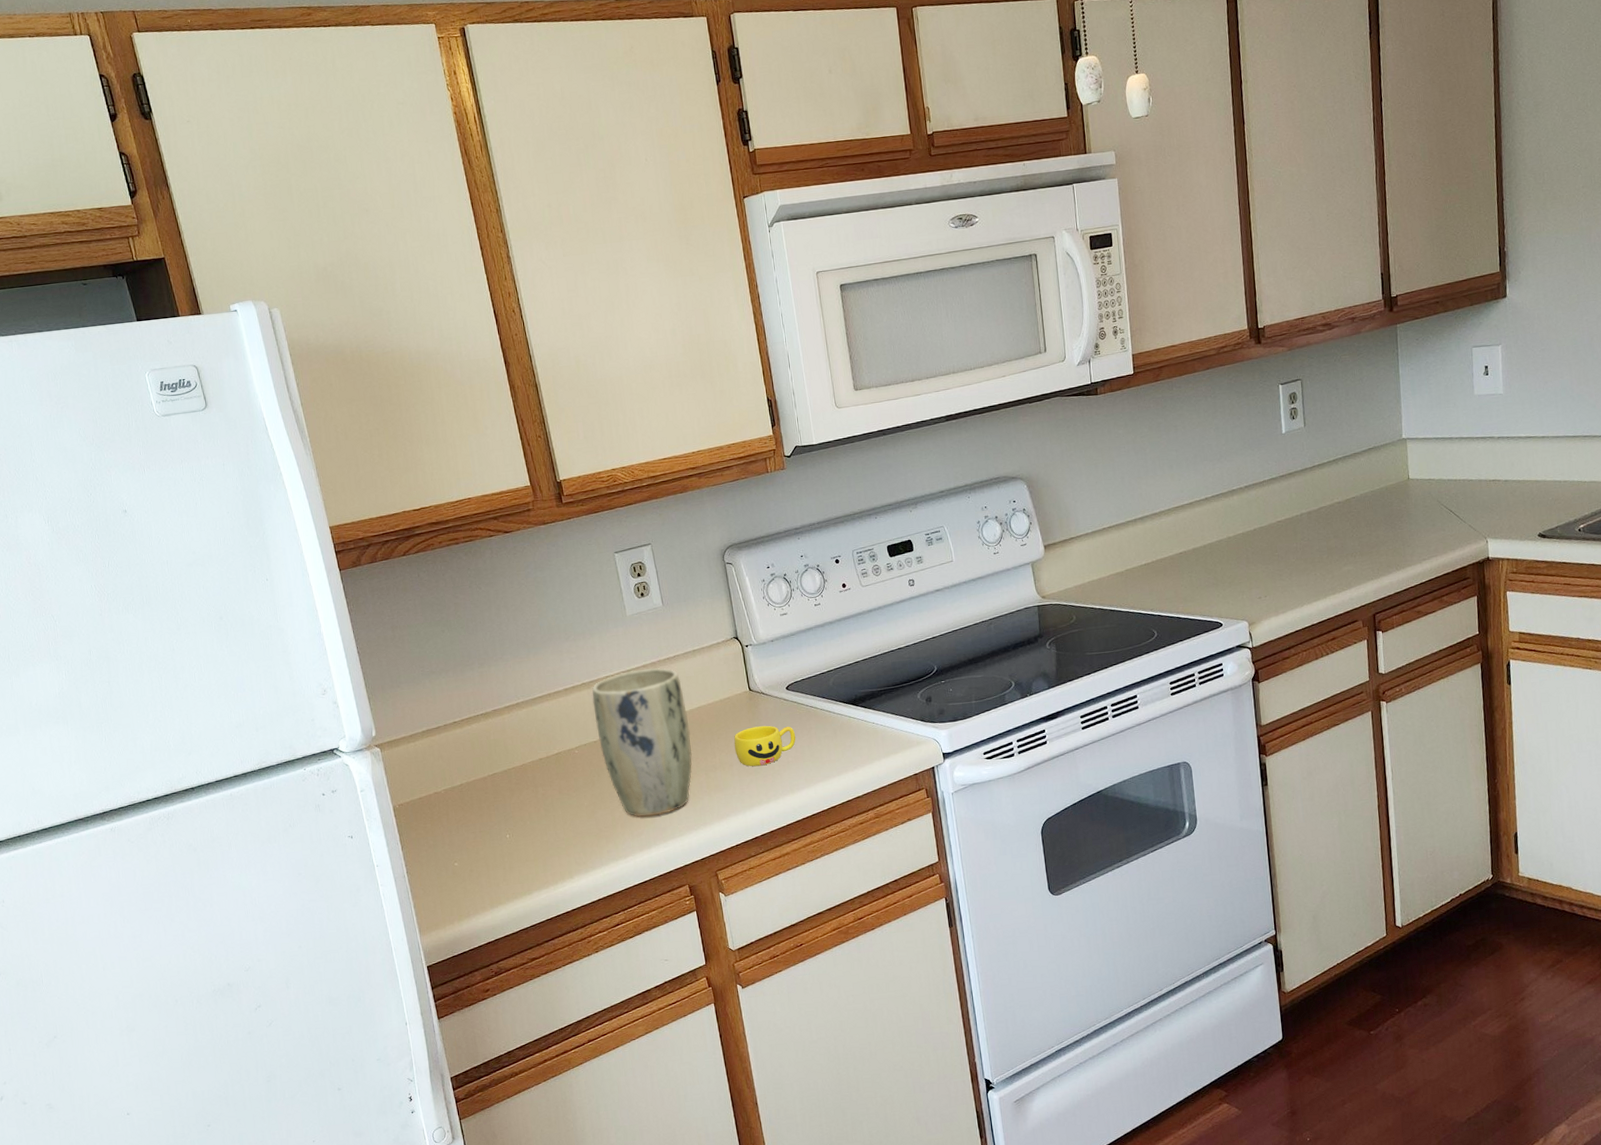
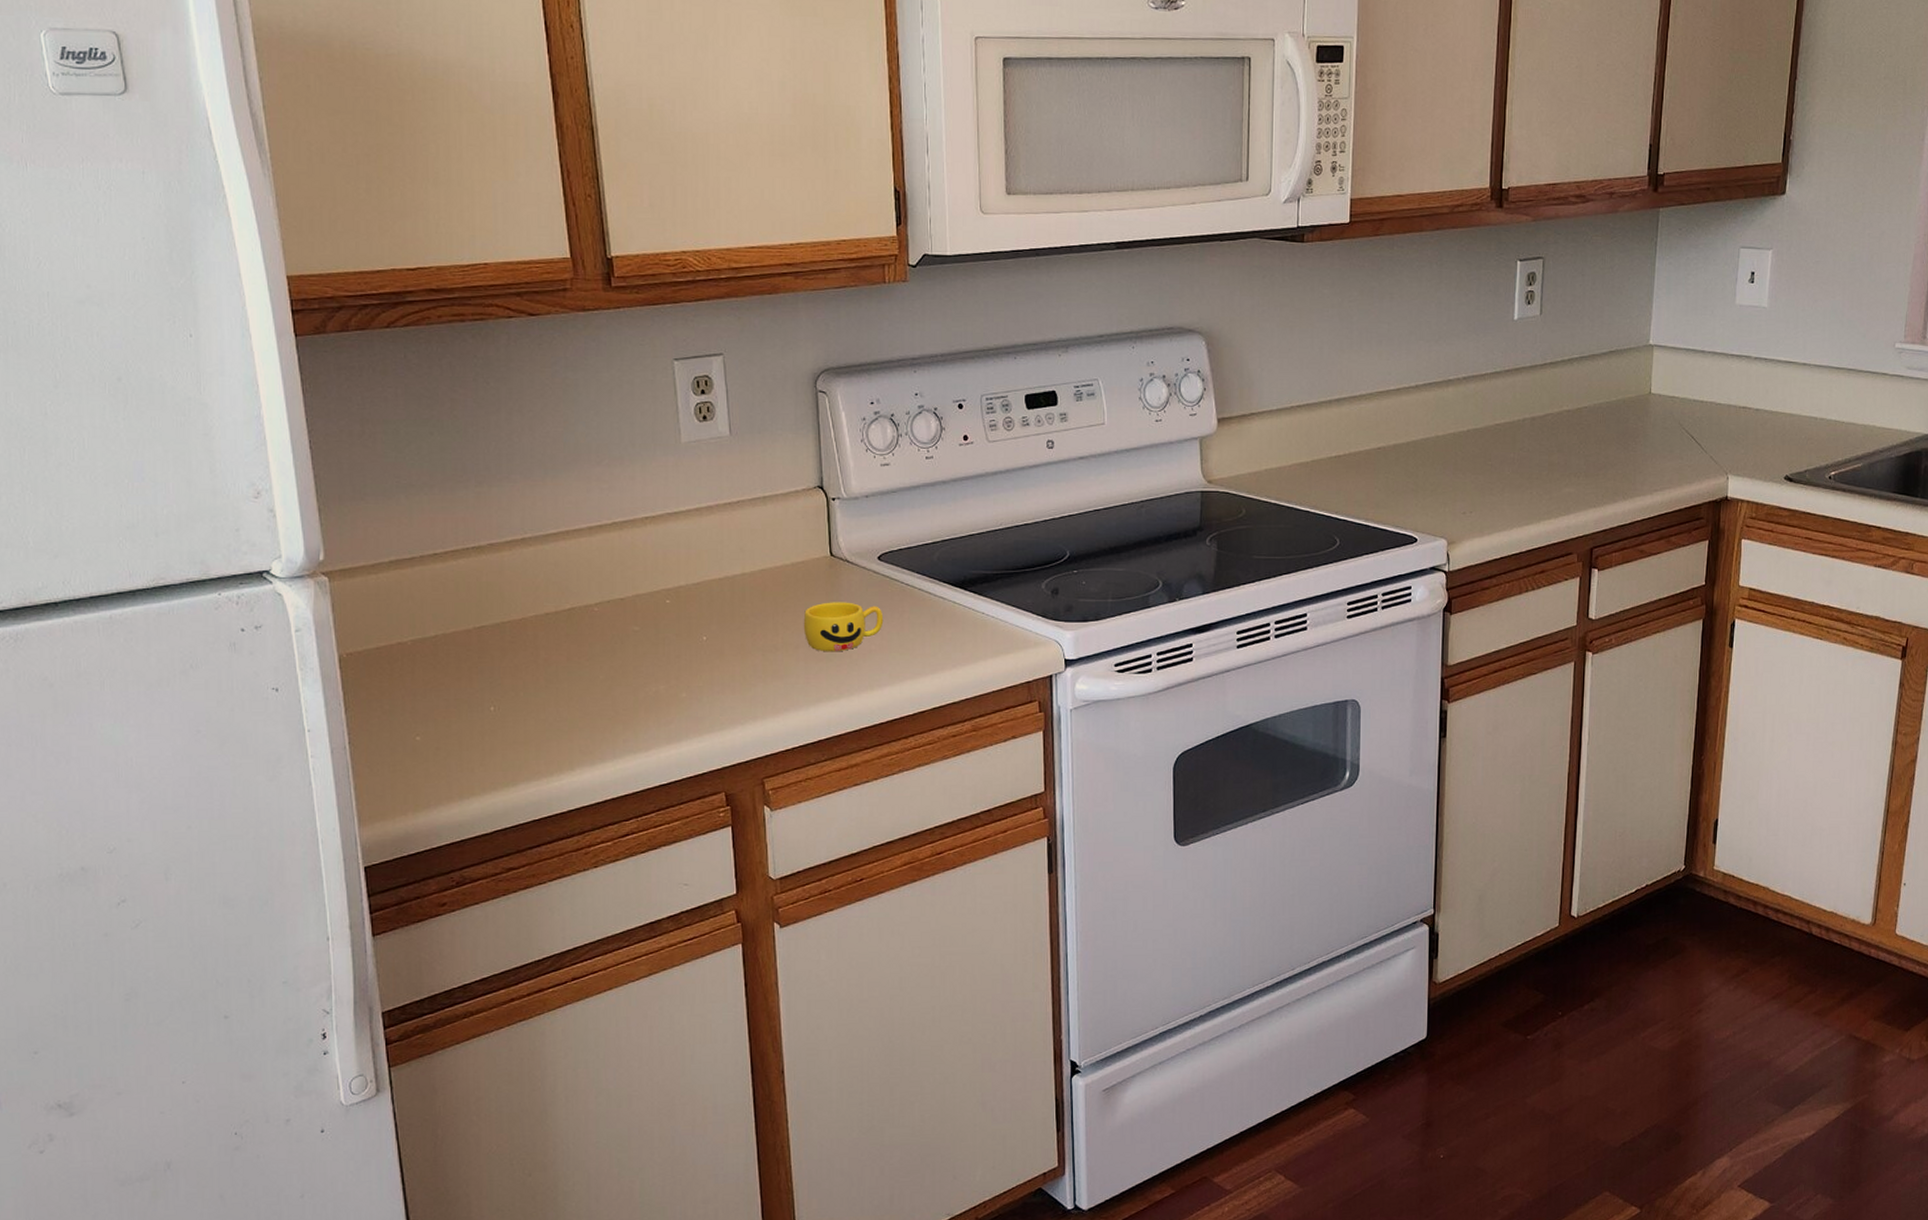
plant pot: present [592,667,693,817] -> none [624,513,748,701]

